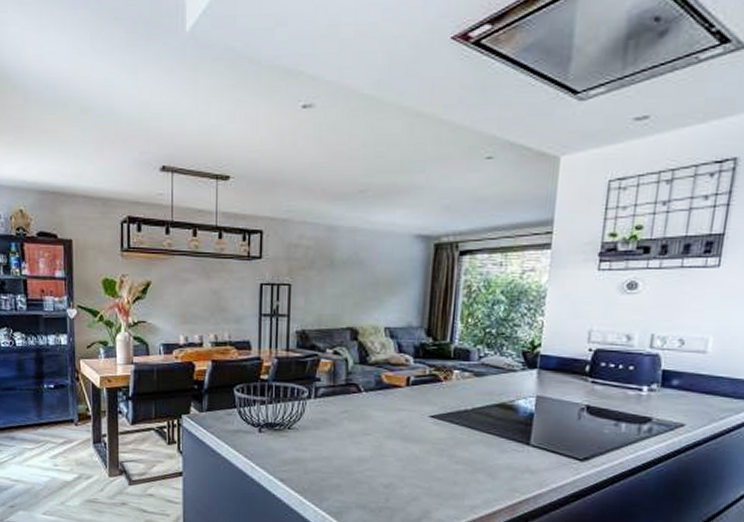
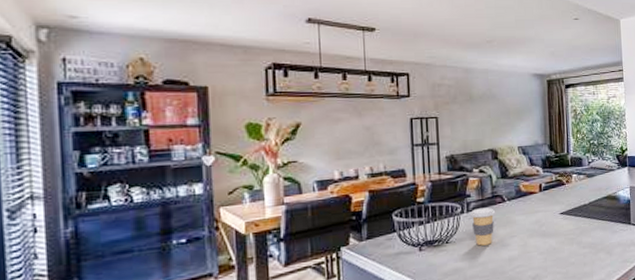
coffee cup: none [318,395,348,439] -> present [470,207,496,246]

